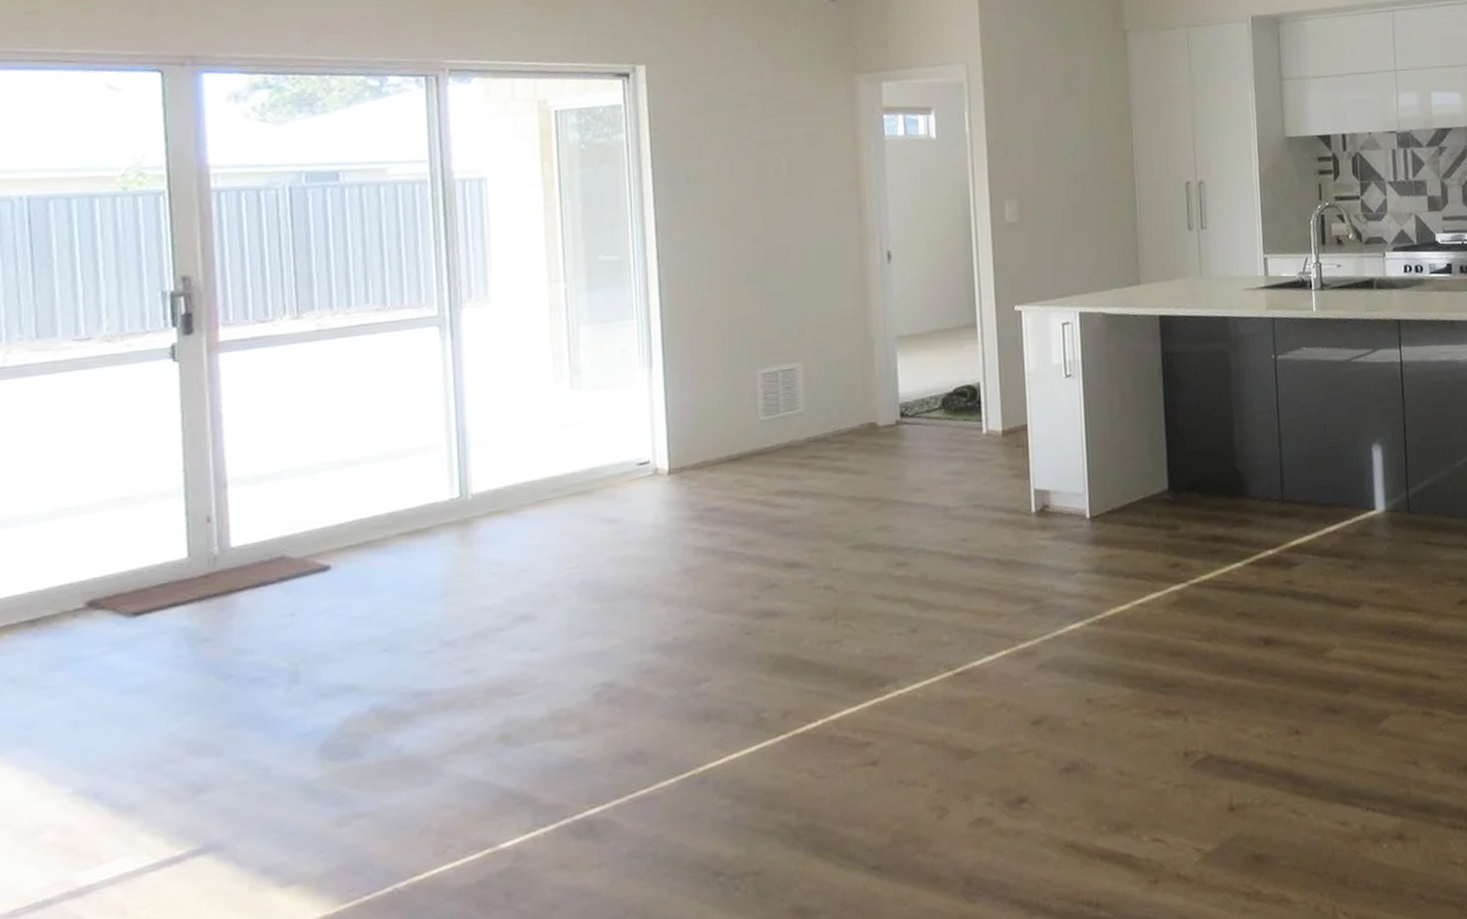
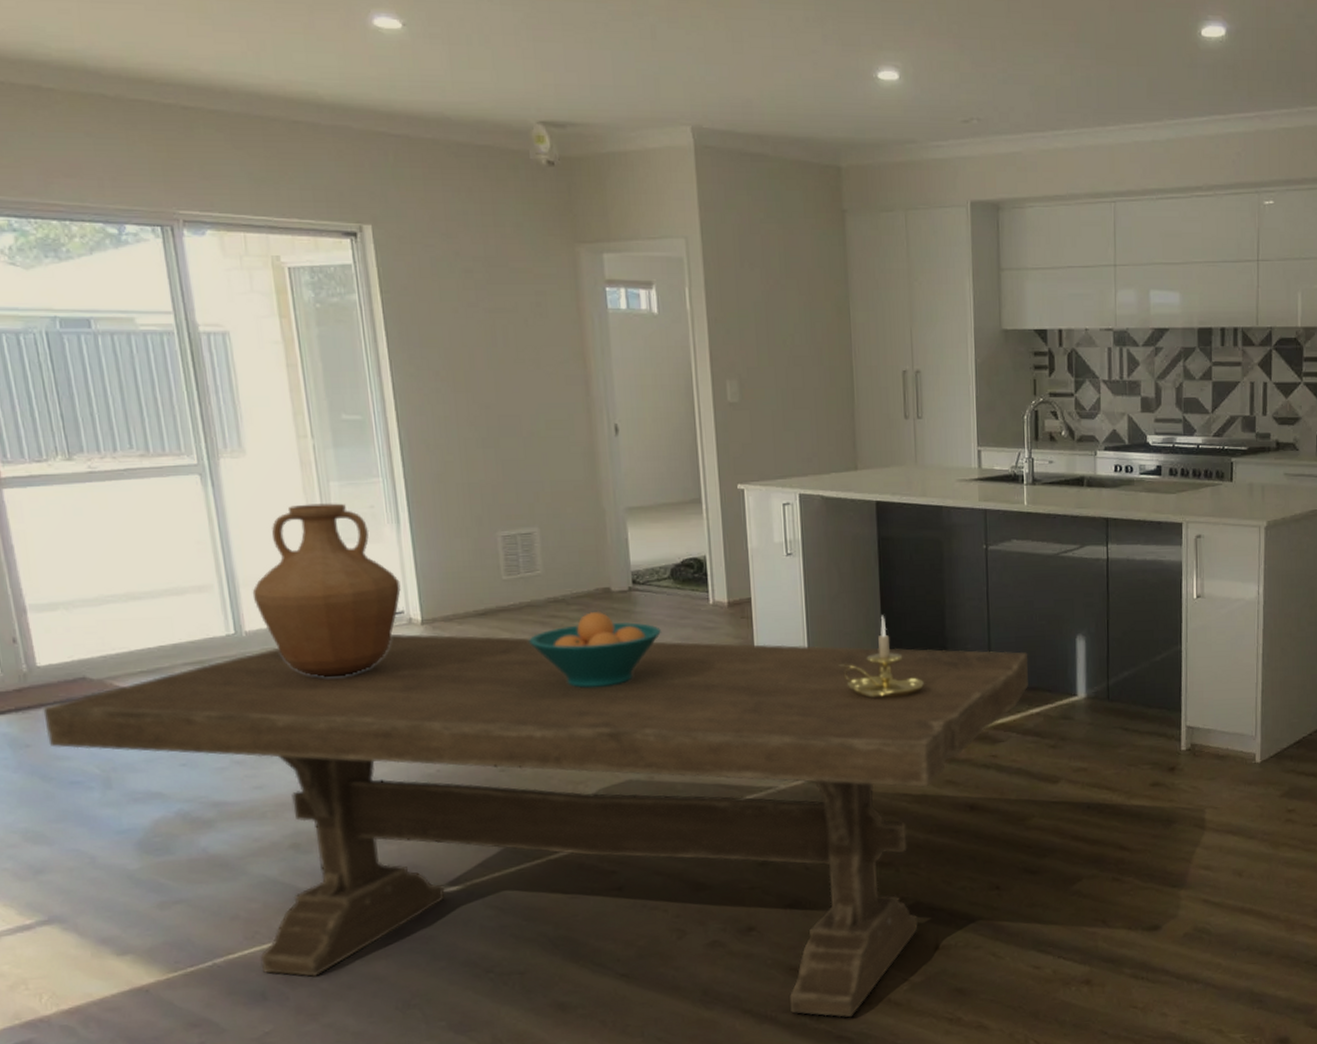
dining table: none [230,465,1324,901] -> present [43,633,1029,1018]
vase: none [483,348,648,540] -> present [252,503,401,677]
fruit bowl: none [785,448,930,535] -> present [529,611,661,689]
candle holder: none [1119,434,1212,527] -> present [837,615,924,699]

